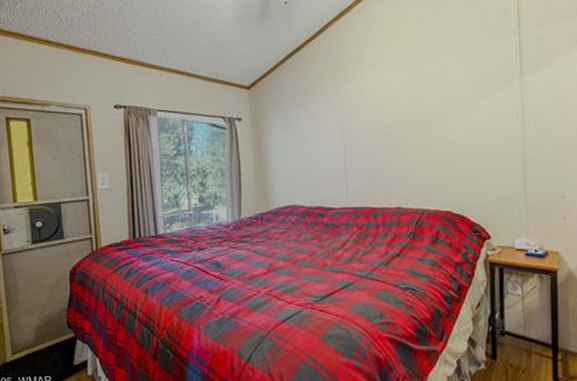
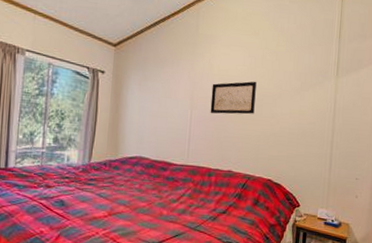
wall art: none [364,99,420,146] -> present [210,81,257,115]

